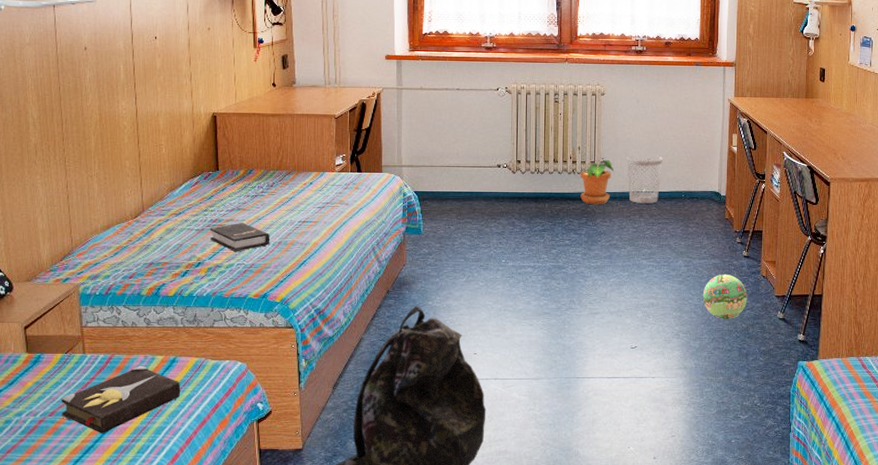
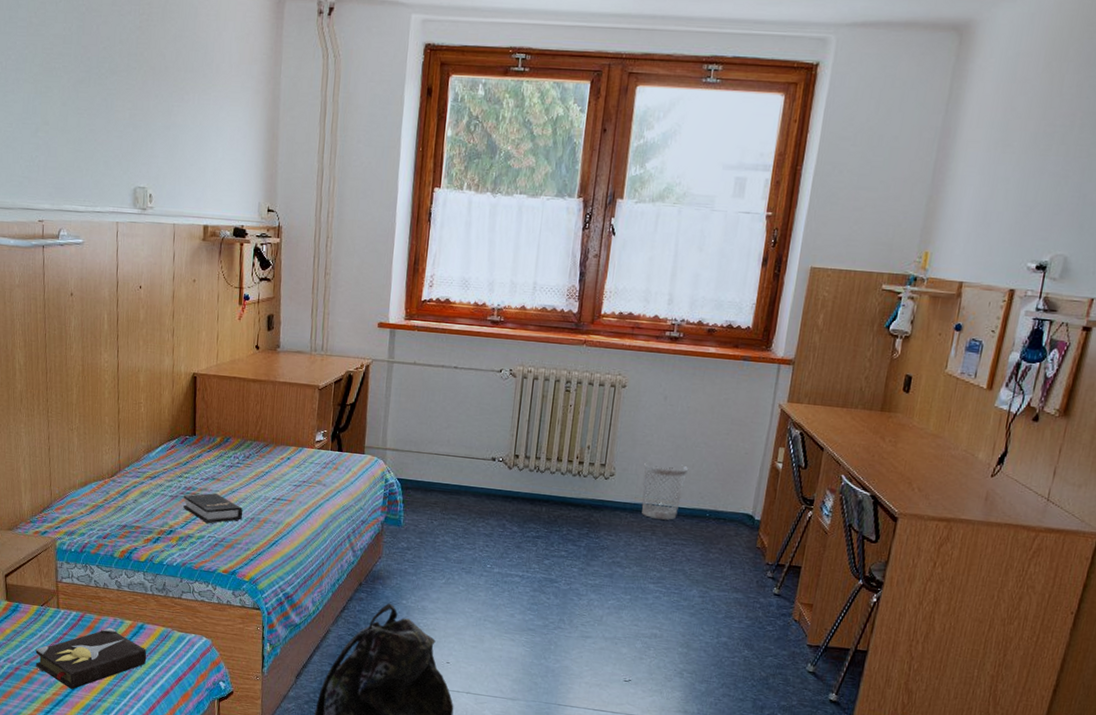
potted plant: present [580,157,614,205] -> none [584,460,627,515]
ball: present [702,275,747,319] -> none [716,611,773,665]

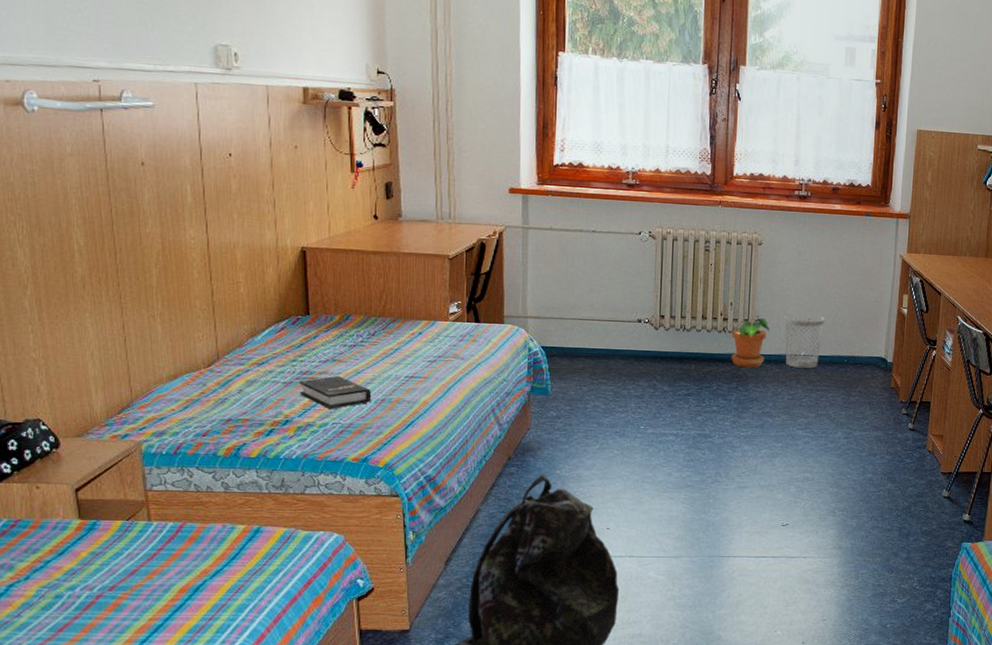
hardback book: present [35,627,147,689] -> none [123,535,267,611]
potted plant: none [584,460,627,515] -> present [731,315,769,368]

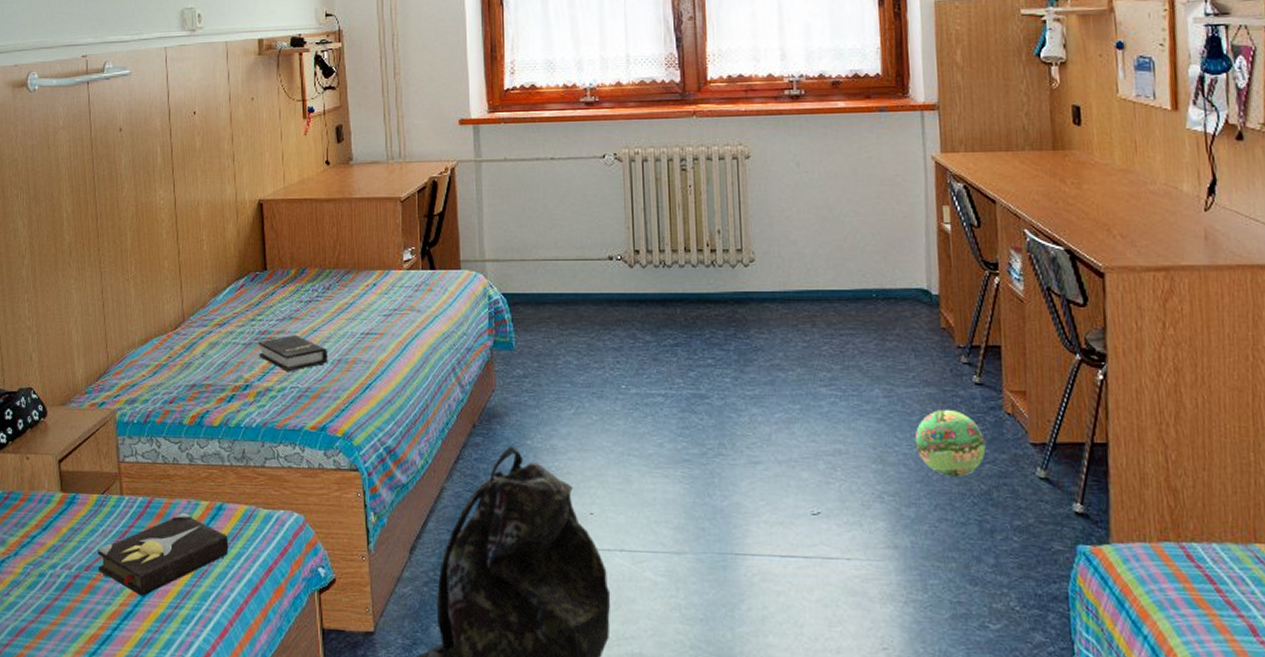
hardback book: none [123,535,267,611] -> present [97,512,229,596]
potted plant: present [731,315,769,368] -> none [722,243,770,310]
wastebasket: present [784,314,825,368] -> none [787,239,840,307]
ball: none [862,448,911,497] -> present [914,410,986,477]

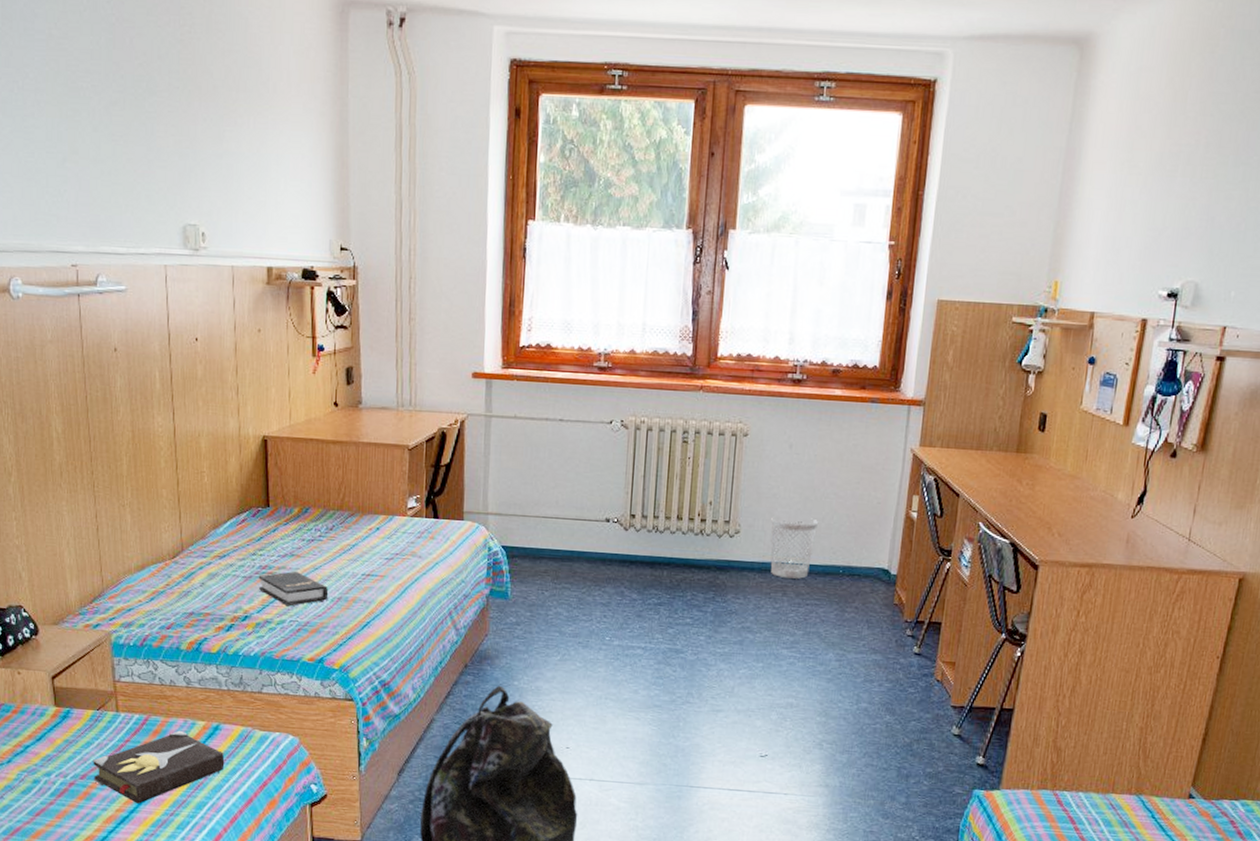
wastebasket: none [787,239,840,307] -> present [770,515,818,579]
ball: present [914,410,986,477] -> none [856,674,915,731]

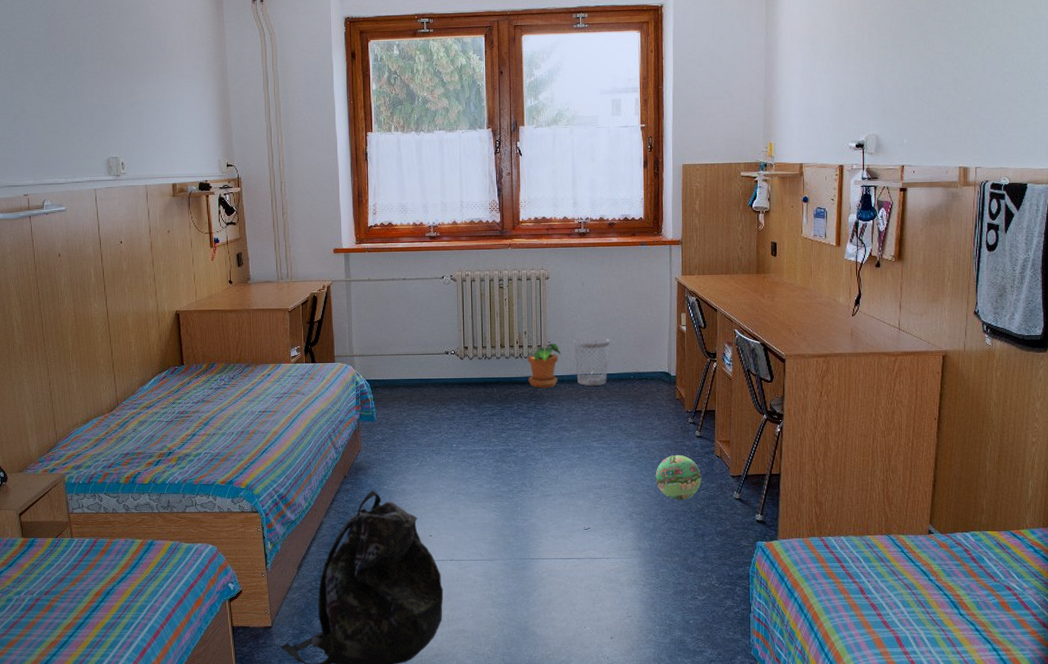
hardback book: present [93,730,225,804] -> none [54,548,159,611]
hardback book: present [258,571,329,607] -> none [178,413,234,442]
potted plant: none [708,516,753,577] -> present [527,341,561,389]
ball: none [856,674,915,731] -> present [655,455,702,500]

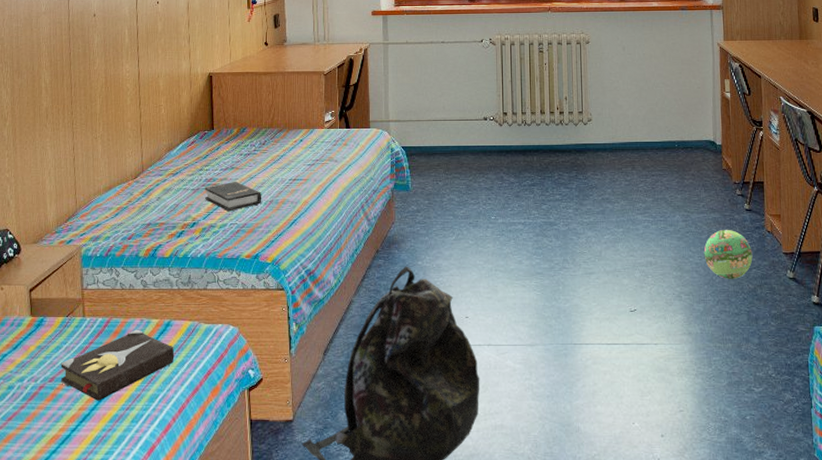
hardback book: none [54,548,159,611] -> present [61,329,175,401]
hardback book: none [178,413,234,442] -> present [204,181,262,212]
potted plant: present [527,341,561,389] -> none [568,107,602,157]
wastebasket: present [573,337,610,386] -> none [615,104,653,155]

